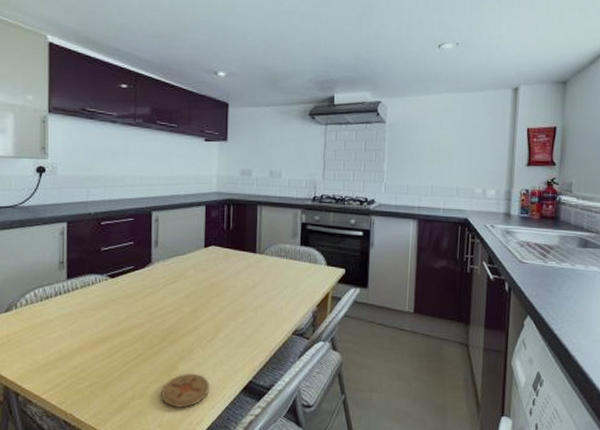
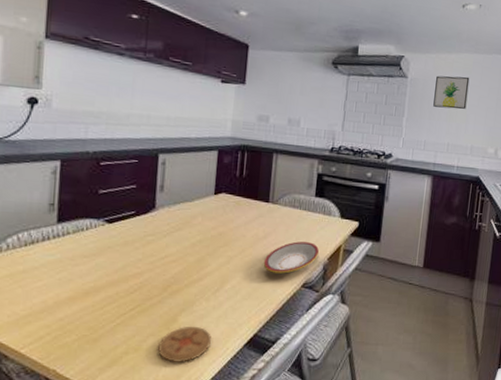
plate: none [254,290,307,322] -> present [263,241,319,274]
wall art: none [414,117,451,151] -> present [433,75,470,110]

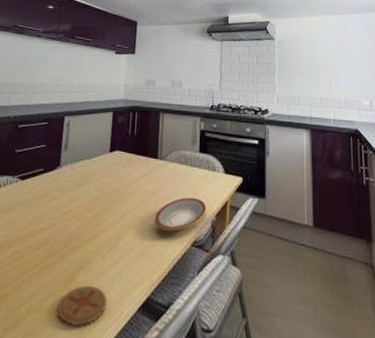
wall art: present [433,75,470,110] -> none [301,35,334,65]

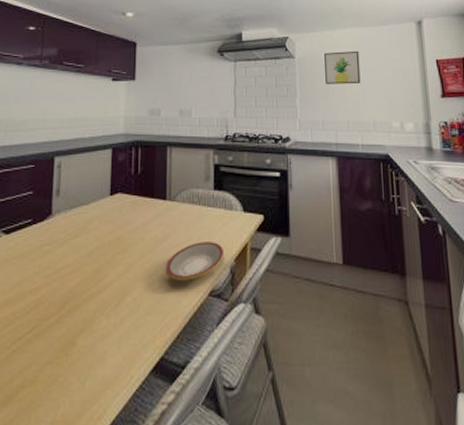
coaster: present [56,285,108,327] -> none [55,349,115,399]
wall art: none [301,35,334,65] -> present [324,50,361,84]

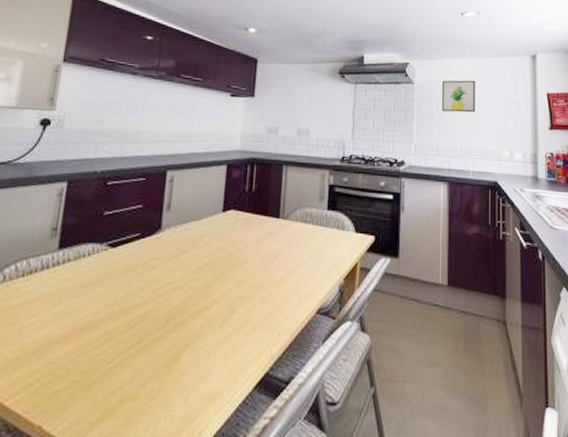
plate: present [165,242,223,281] -> none [274,260,334,298]

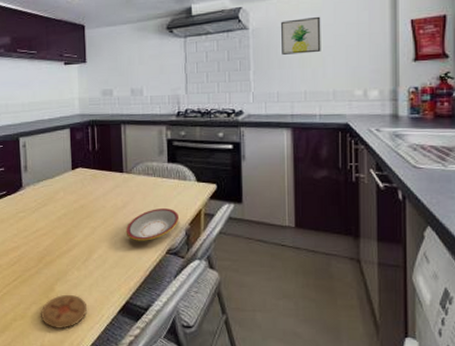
coaster: none [156,365,219,413] -> present [40,294,88,330]
plate: none [274,260,334,298] -> present [125,208,179,241]

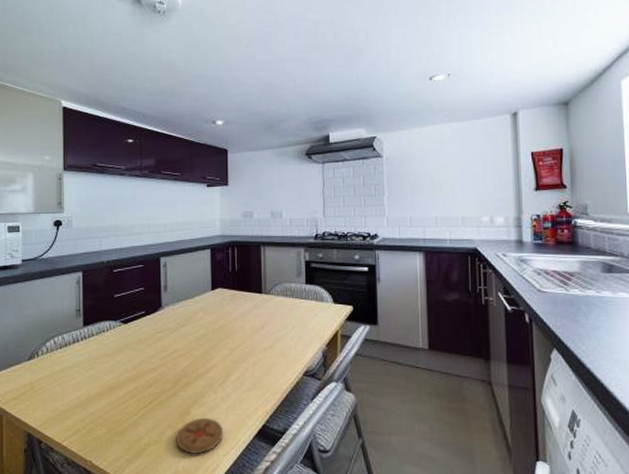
plate: present [125,208,179,241] -> none [263,330,316,363]
wall art: present [281,16,321,55] -> none [413,147,450,182]

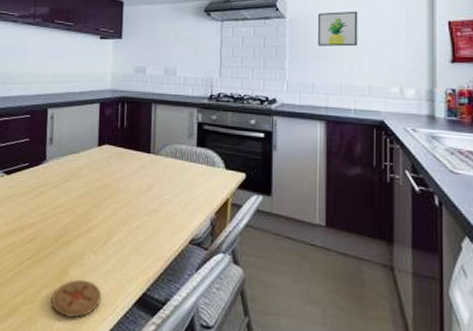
wall art: none [413,147,450,182] -> present [318,11,358,47]

